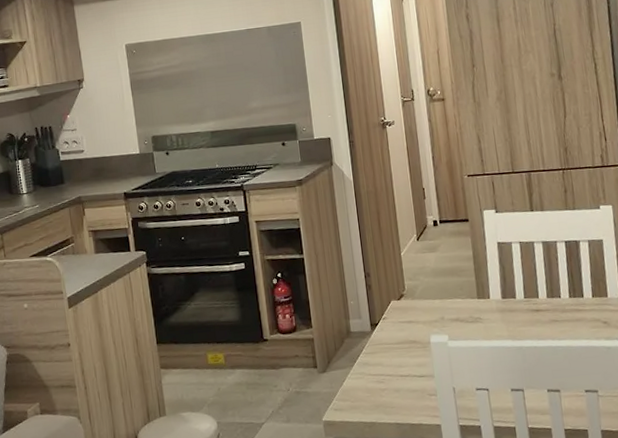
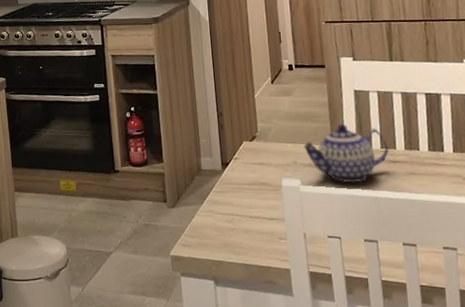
teapot: none [450,277,532,335] -> present [303,124,389,183]

